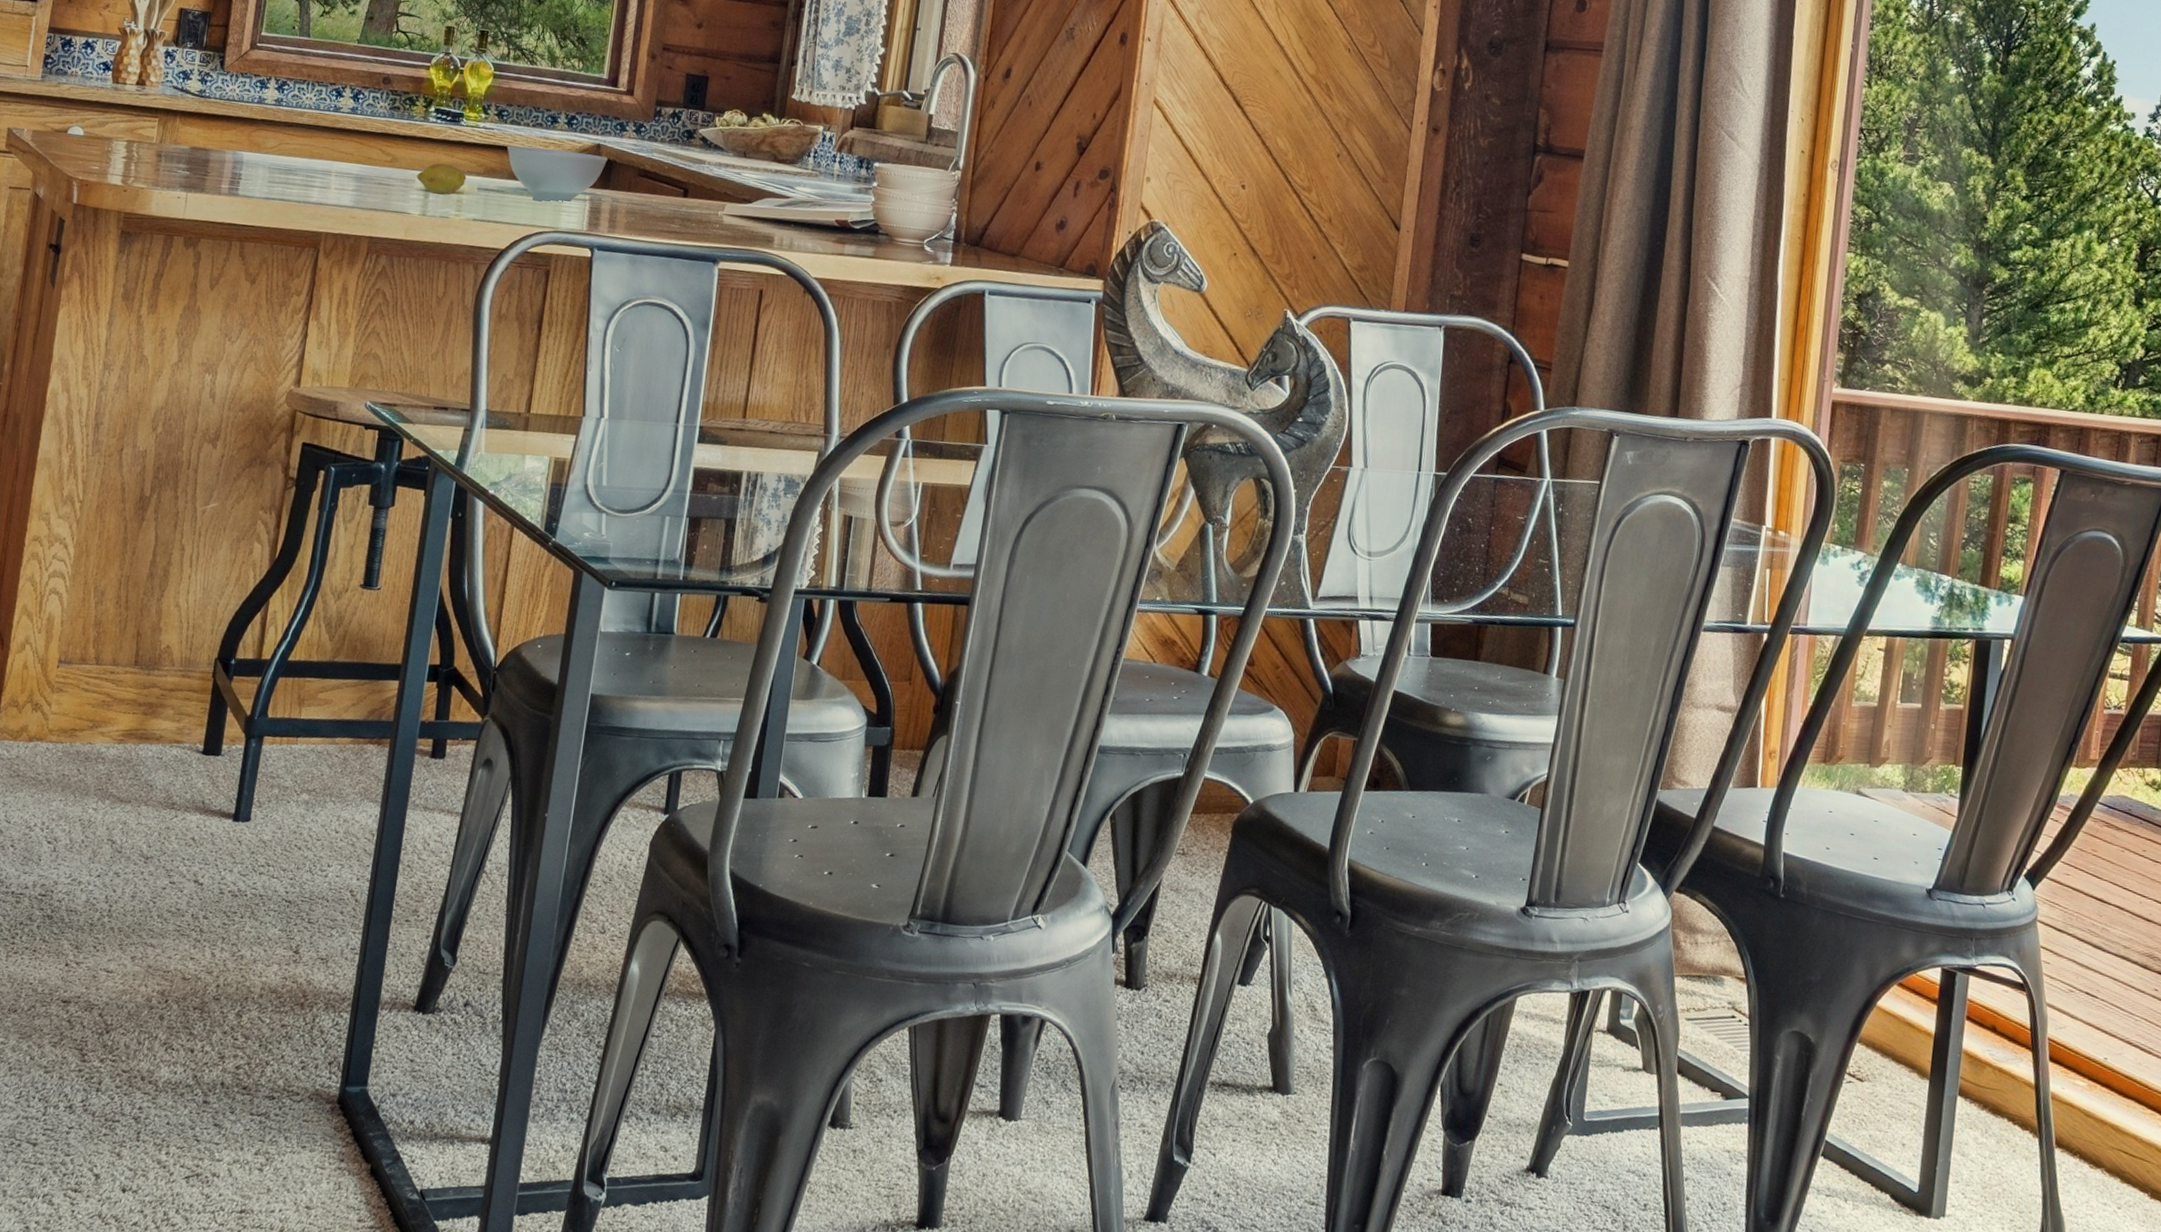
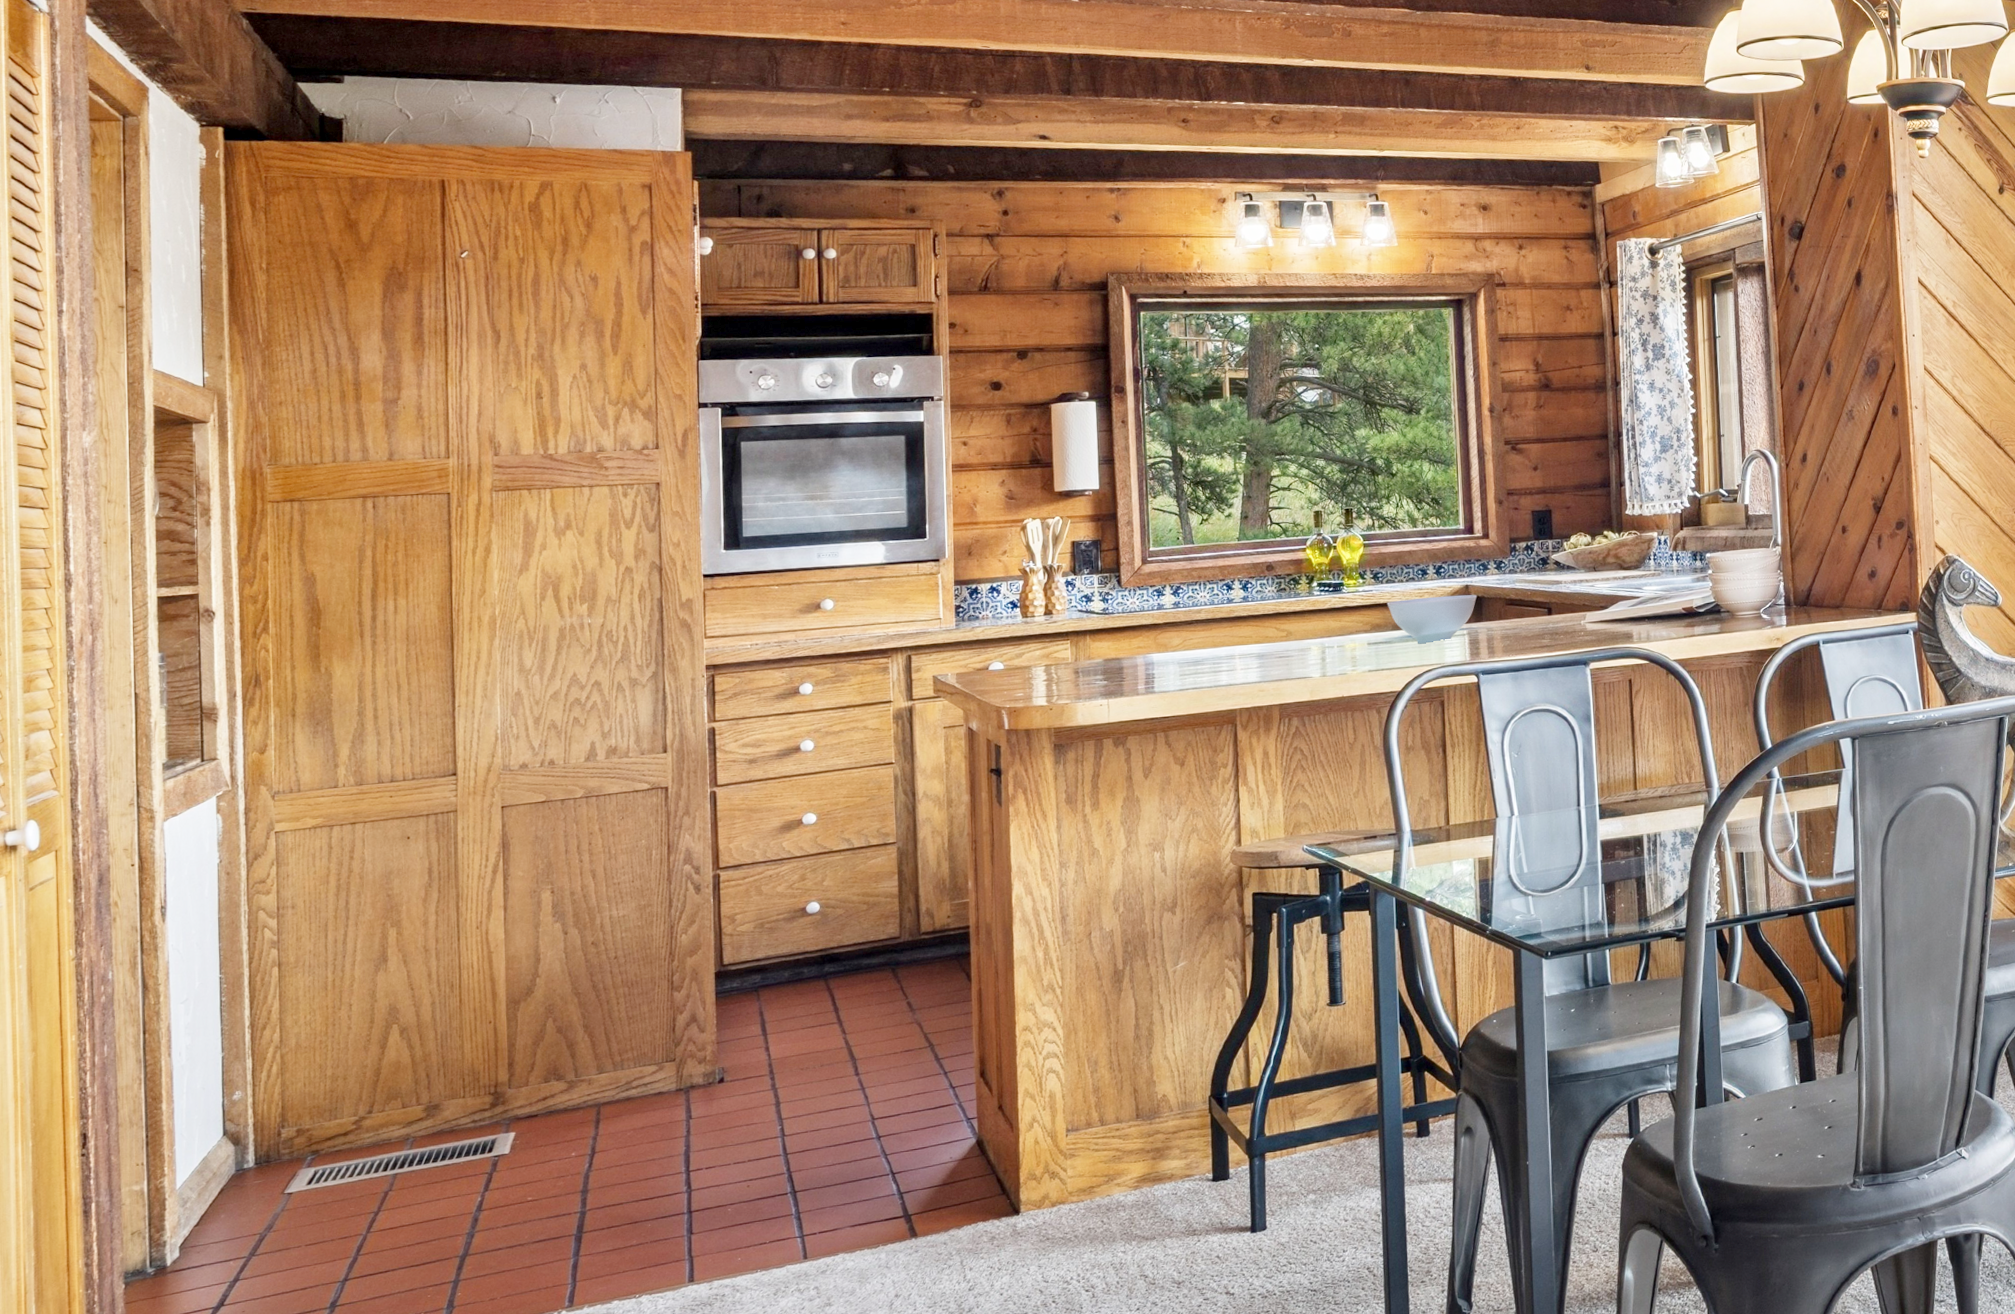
fruit: present [417,163,467,195] -> none [1312,628,1356,656]

